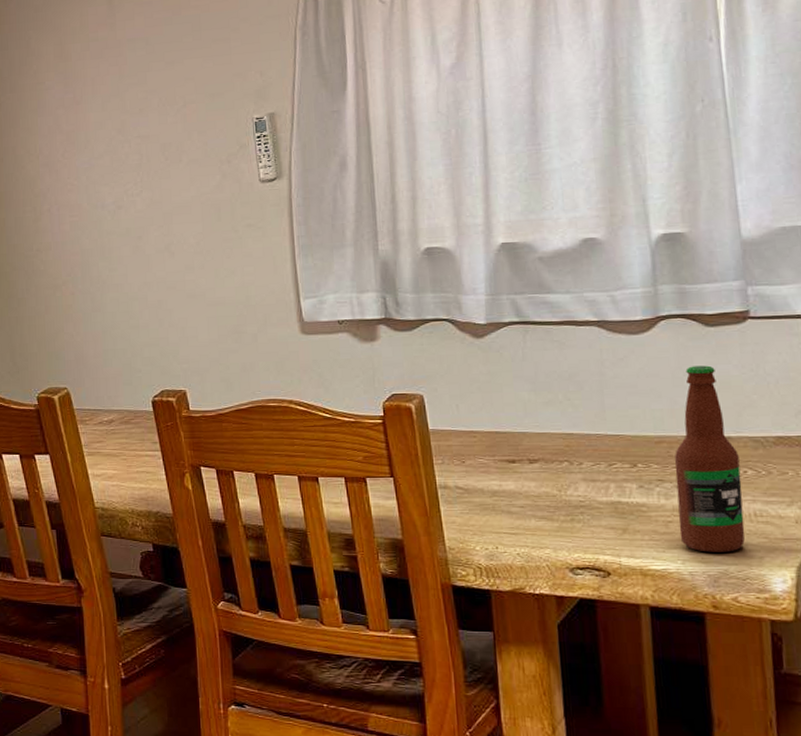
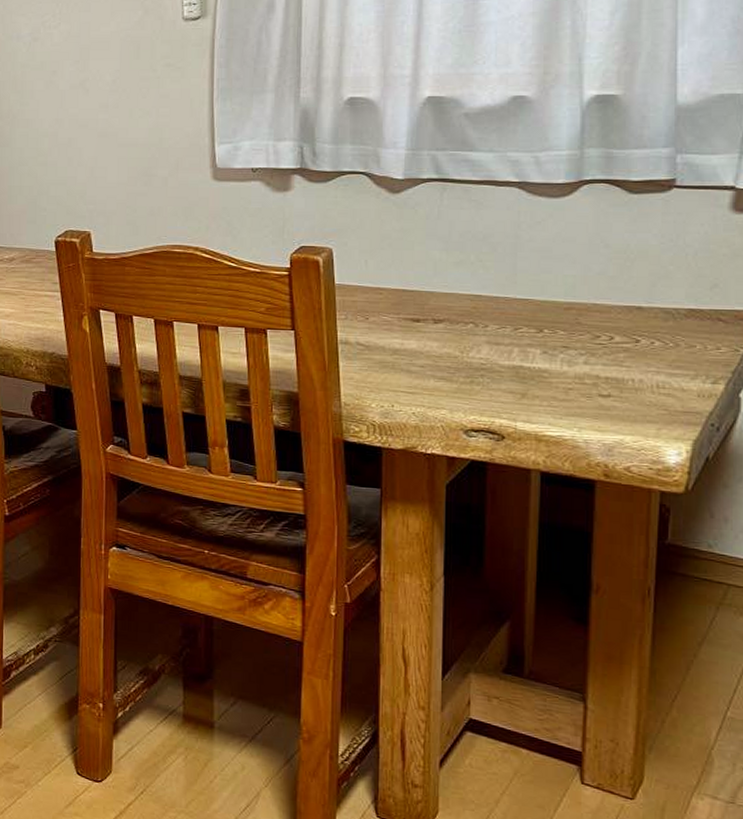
bottle: present [674,365,745,552] -> none [579,233,648,422]

